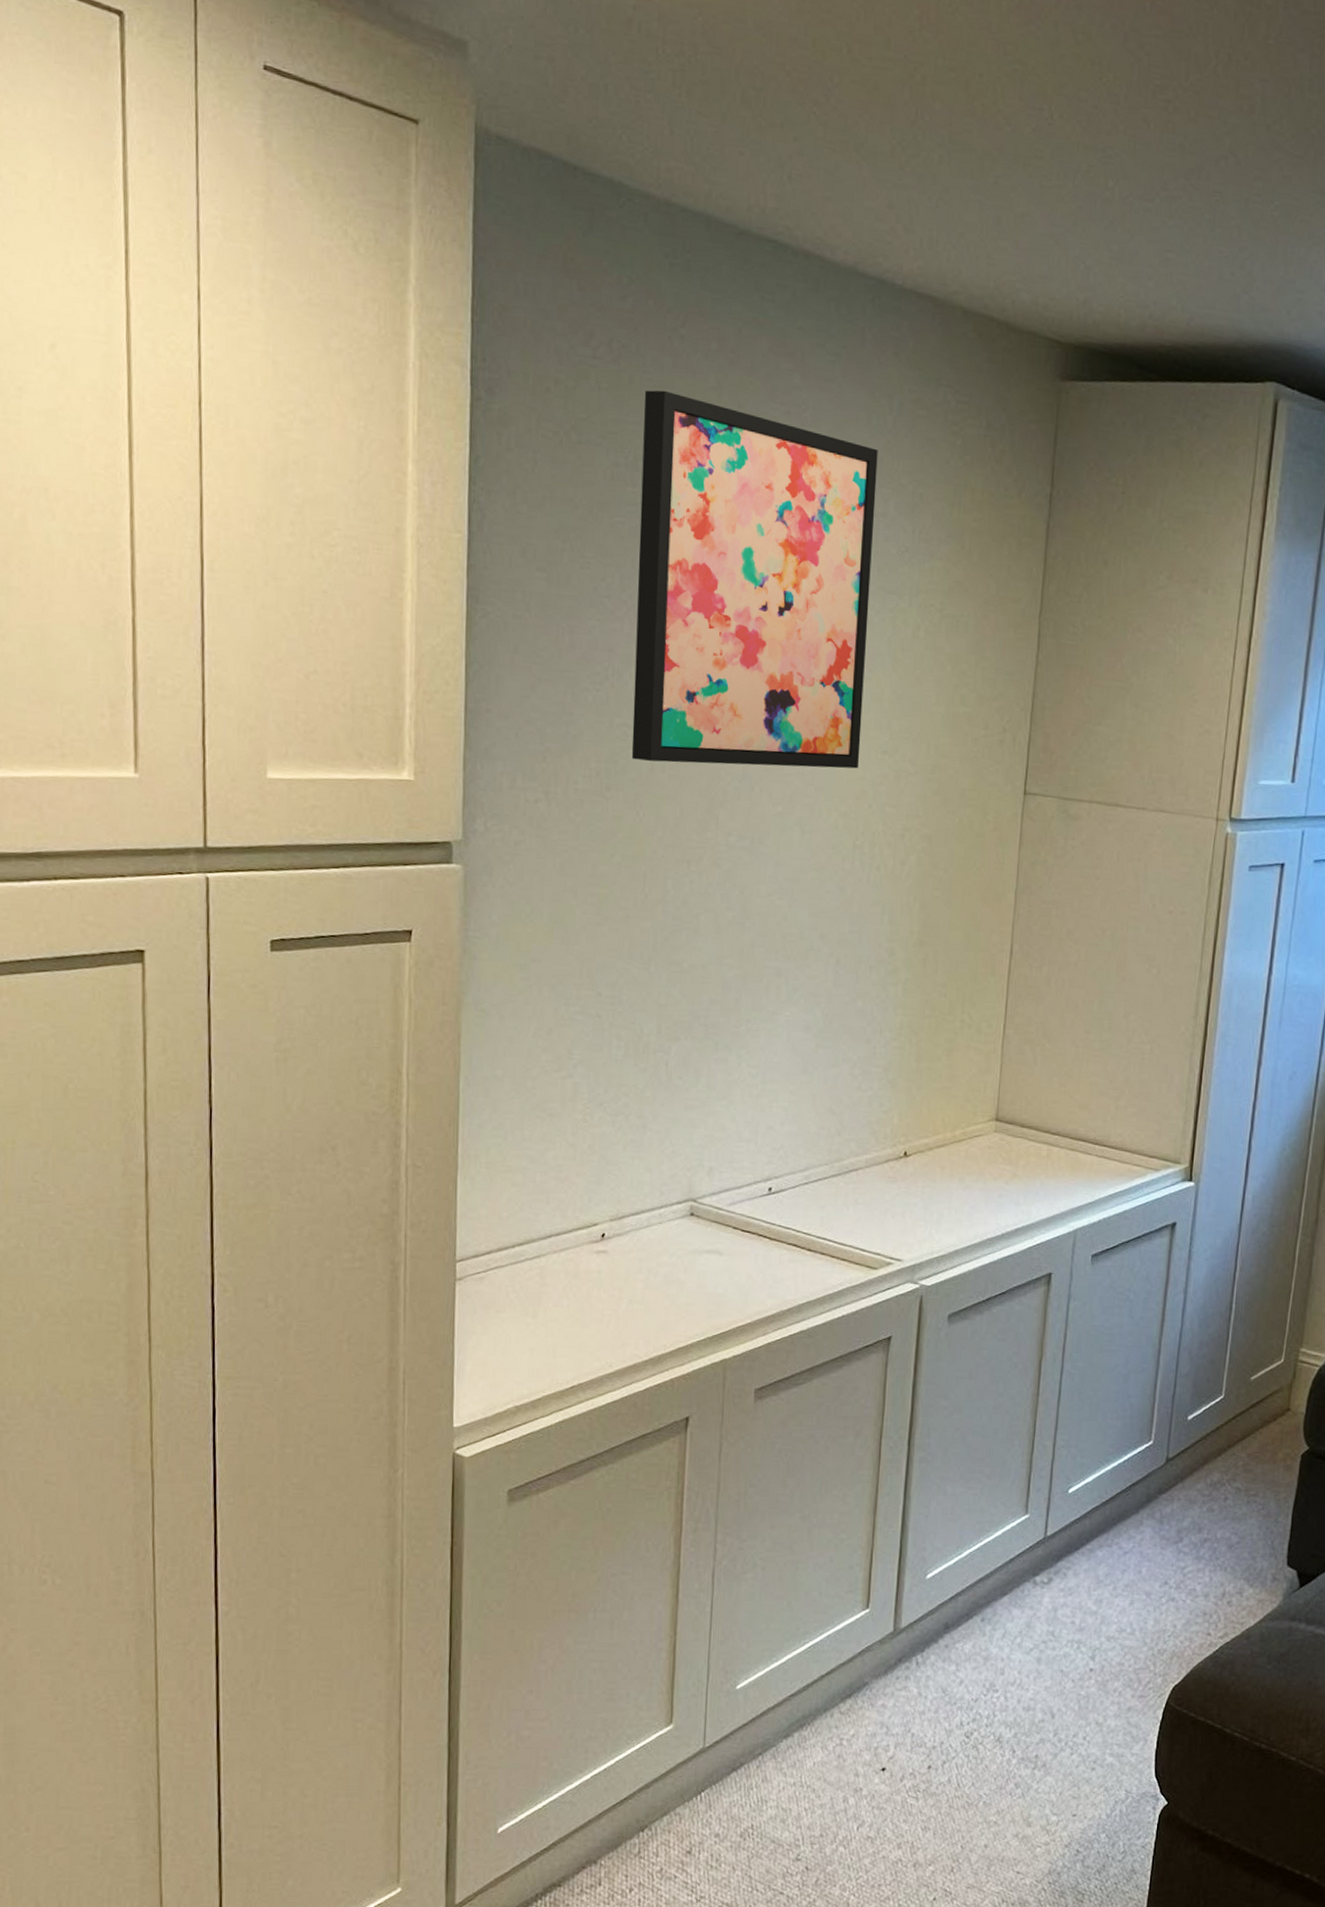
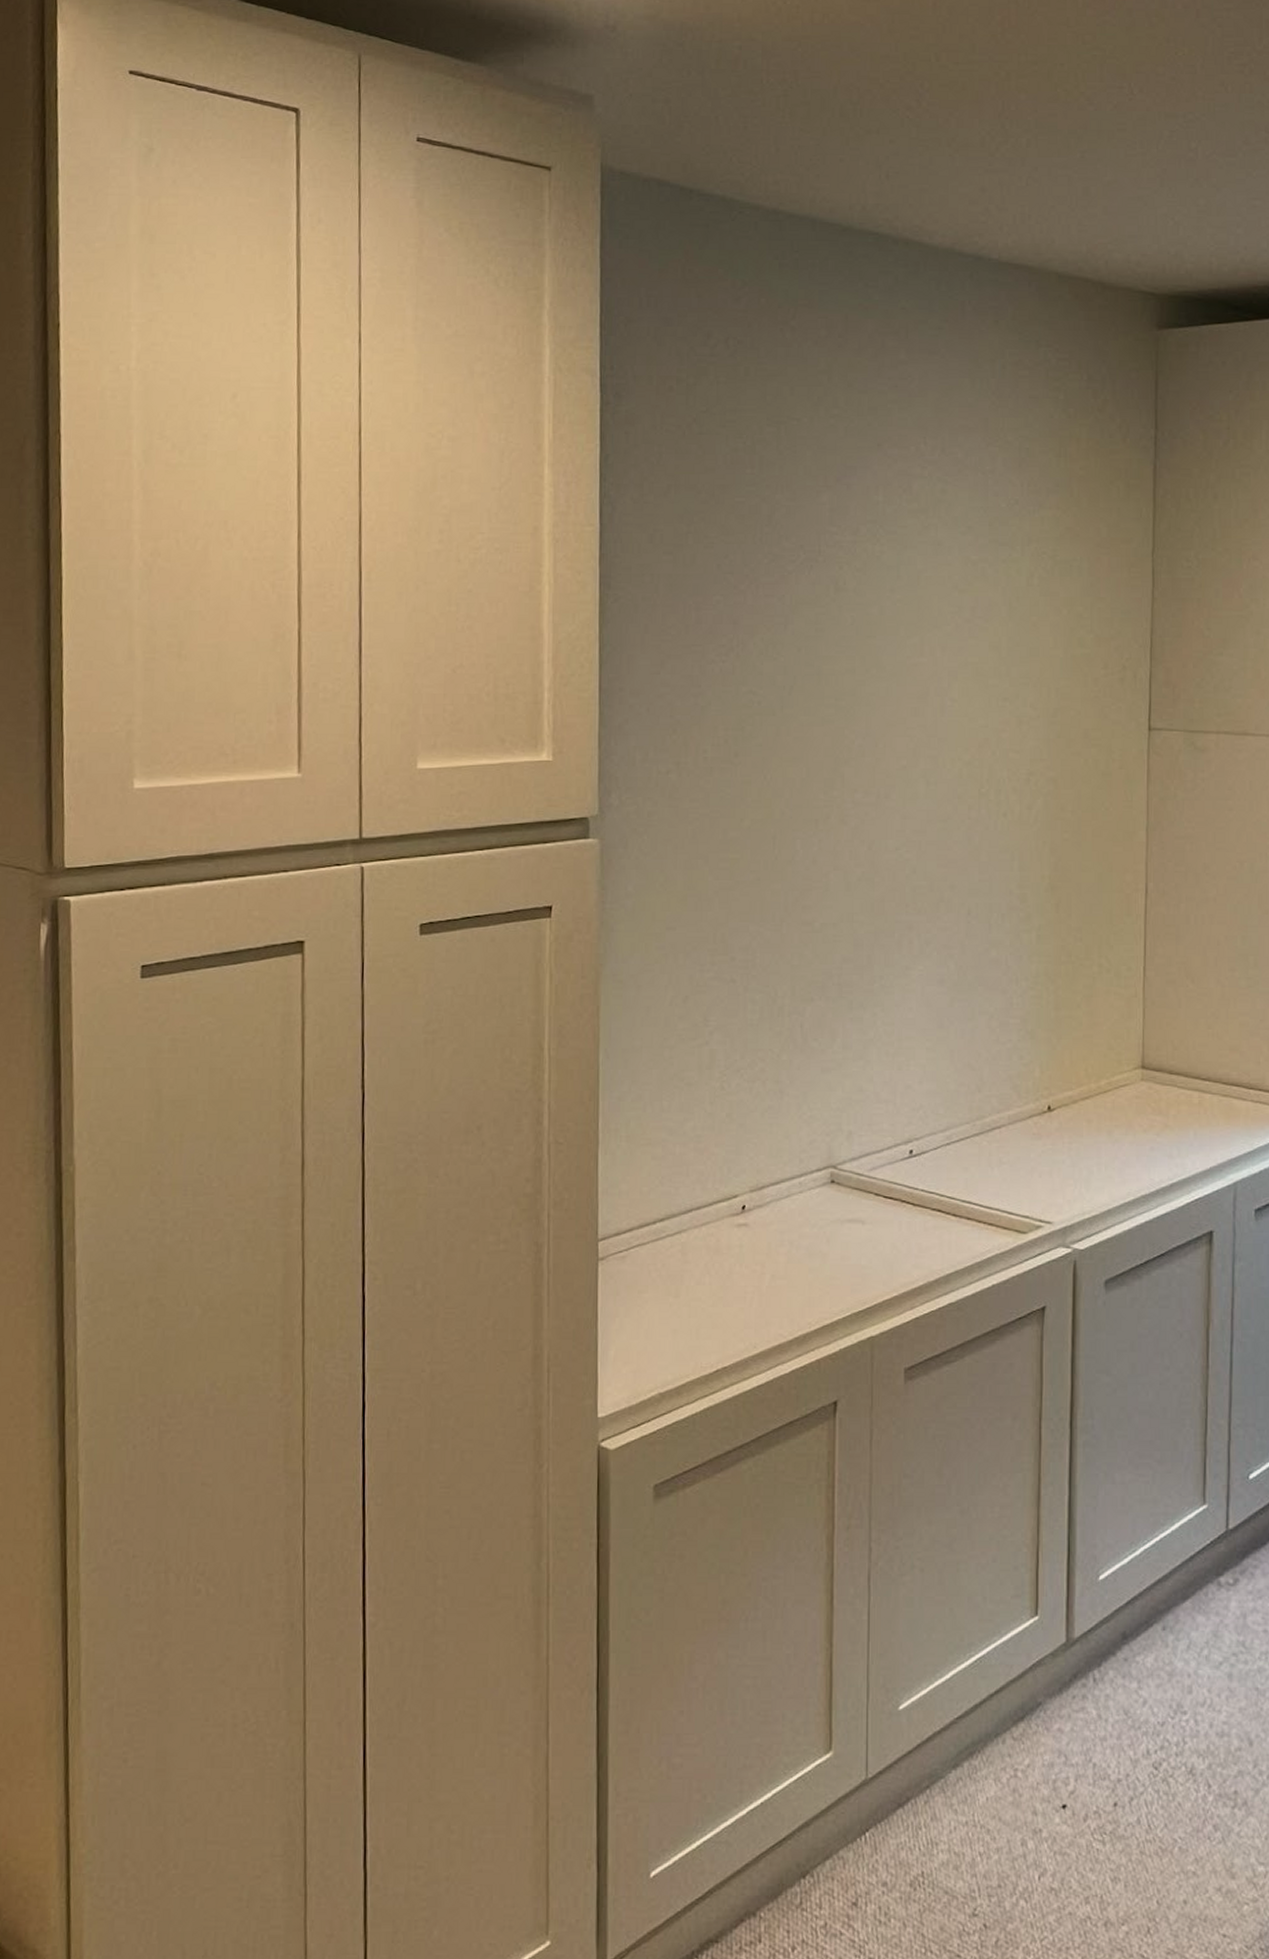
wall art: present [631,390,878,769] -> none [757,378,983,725]

